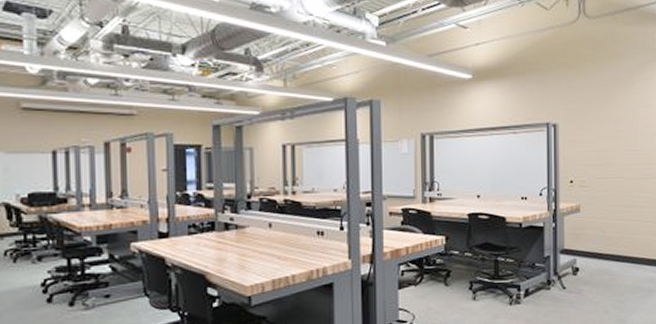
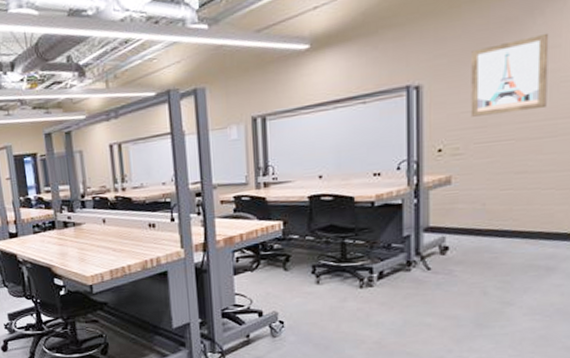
wall art: none [593,95,644,156] -> present [470,32,549,117]

